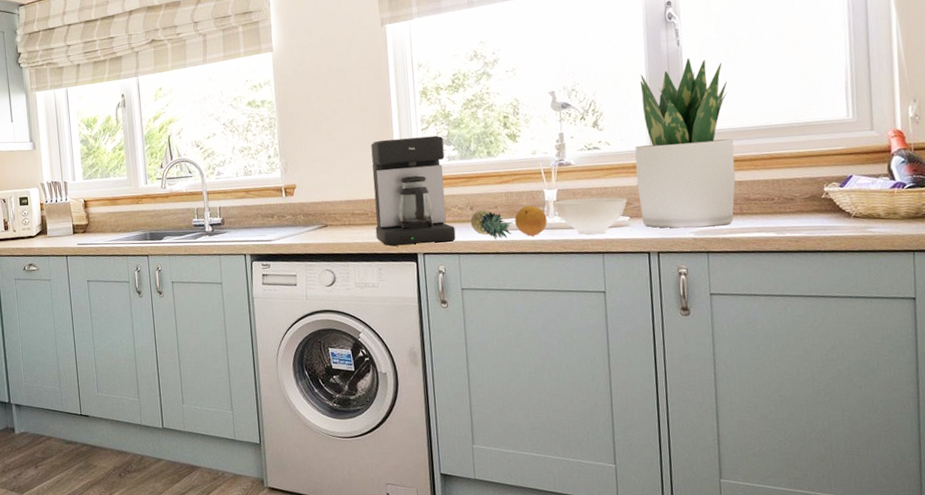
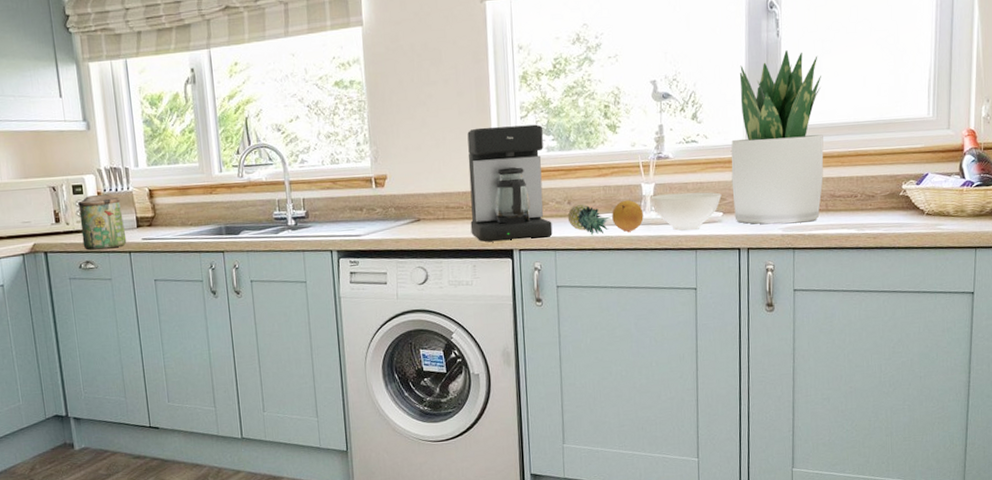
canister: none [24,205,64,255] -> present [78,194,127,251]

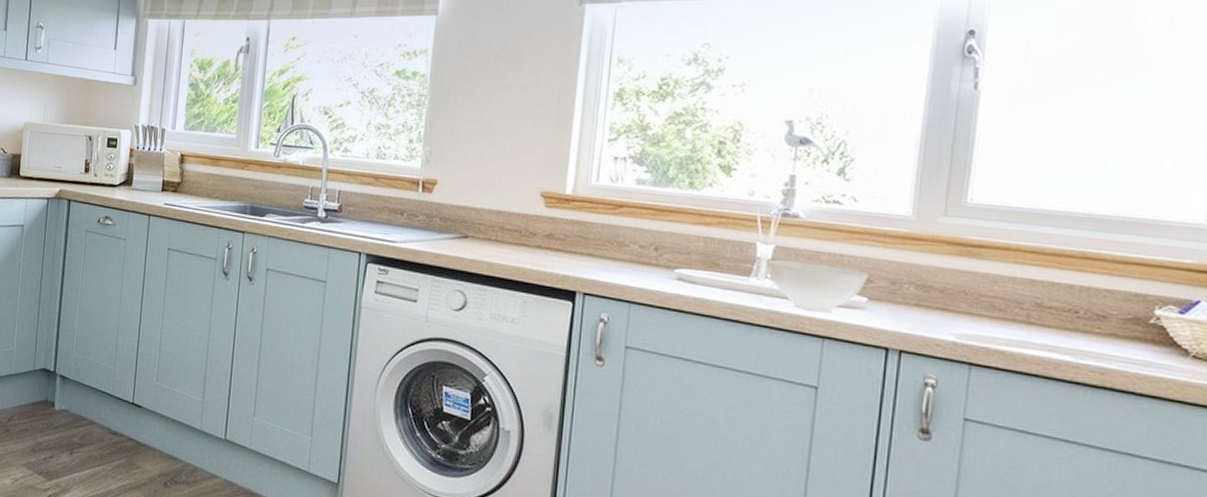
canister: present [78,194,127,251] -> none [106,150,152,209]
coffee maker: present [467,124,553,242] -> none [526,144,636,286]
fruit: present [567,205,611,236] -> none [651,254,709,294]
fruit: present [612,200,644,232] -> none [711,258,755,299]
planter: present [731,50,824,225] -> none [884,108,1037,334]

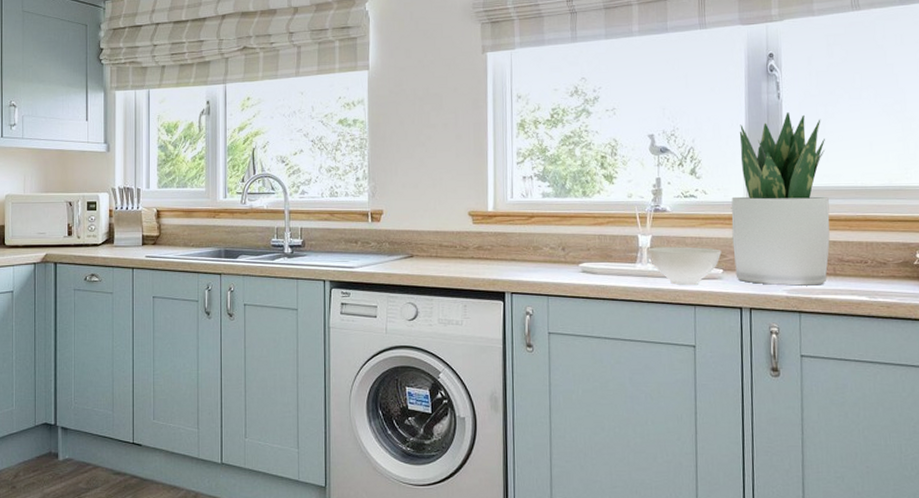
planter: none [884,108,1037,334] -> present [731,112,830,286]

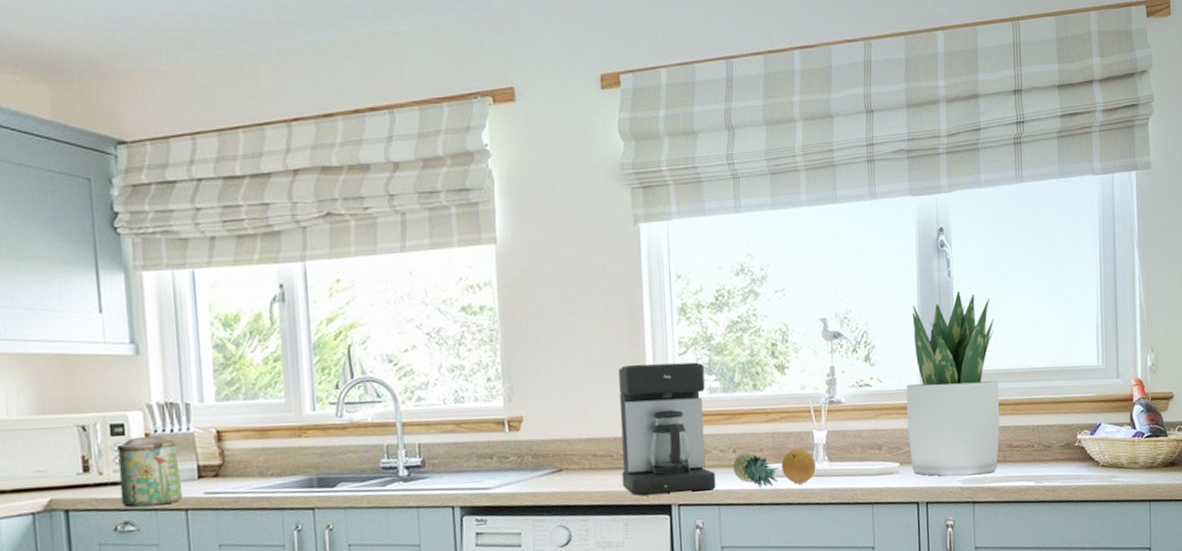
canister: none [90,211,131,265] -> present [117,435,183,509]
coffee maker: none [463,170,546,283] -> present [618,362,716,496]
fruit: none [561,252,606,284] -> present [732,453,781,489]
fruit: none [607,250,640,282] -> present [781,448,816,484]
bowl: present [647,246,722,286] -> none [823,440,898,484]

